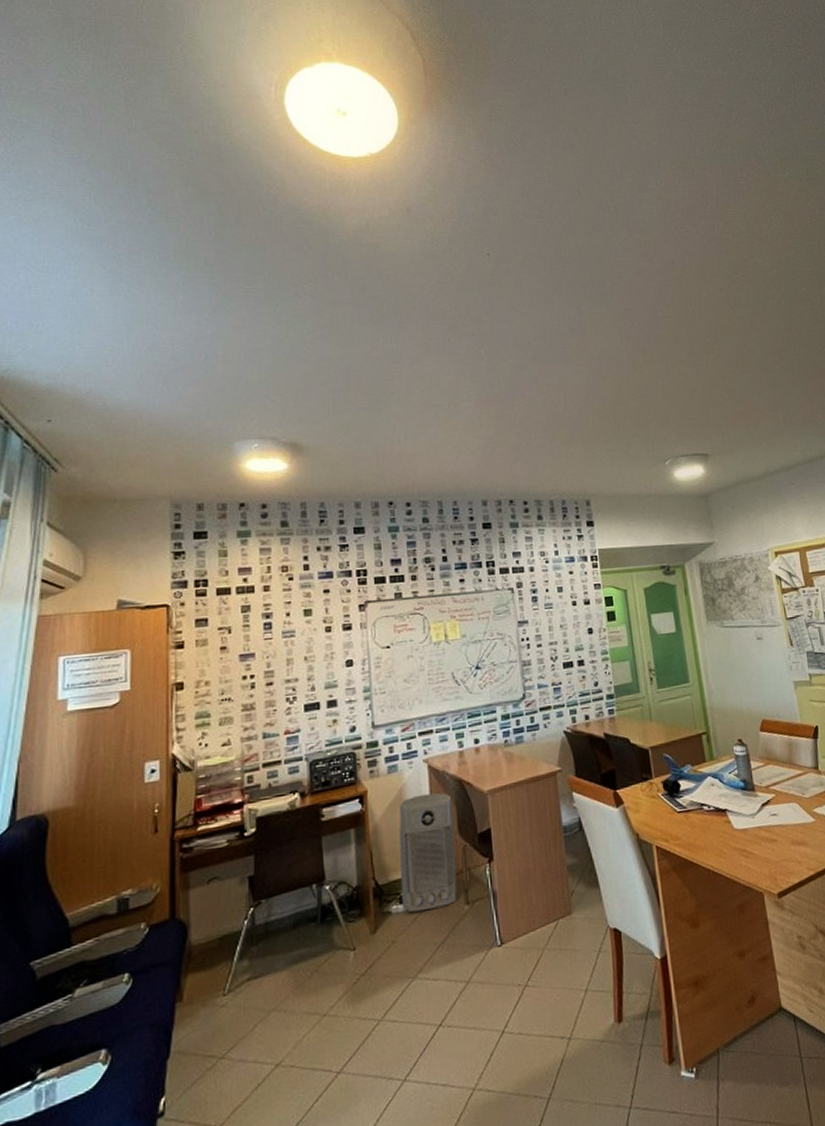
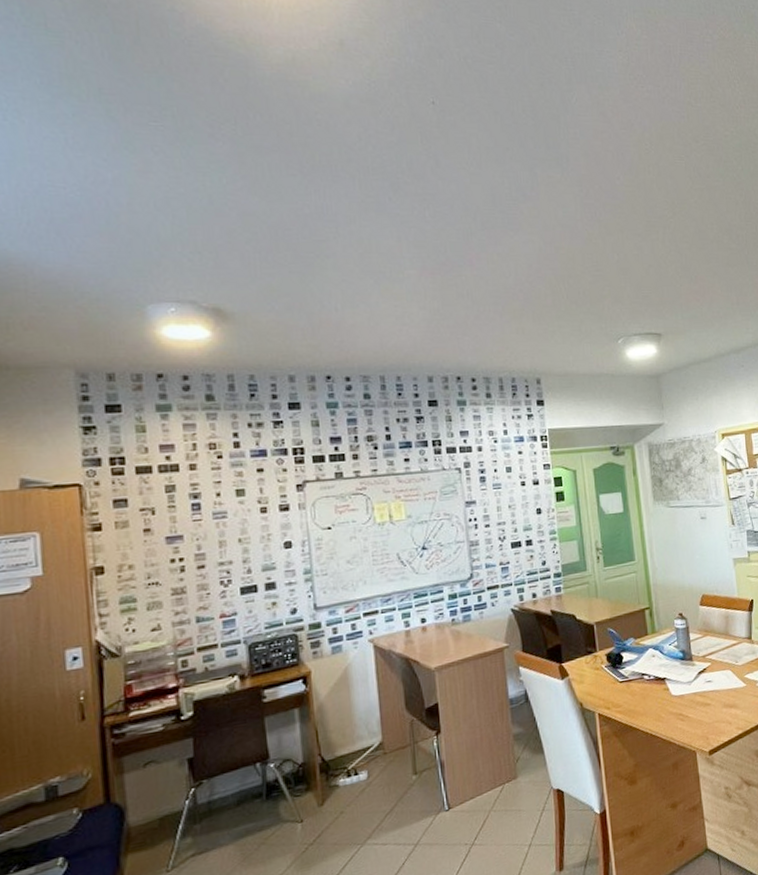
air purifier: present [399,792,458,913] -> none [344,671,405,785]

